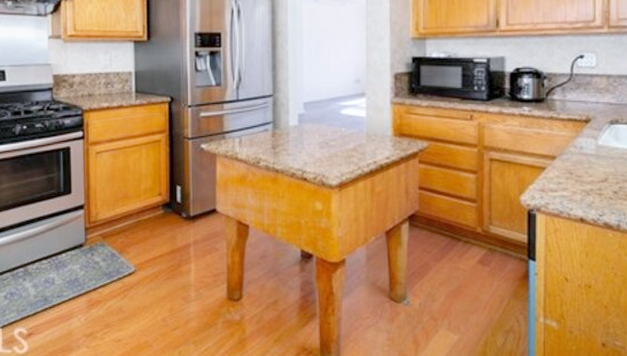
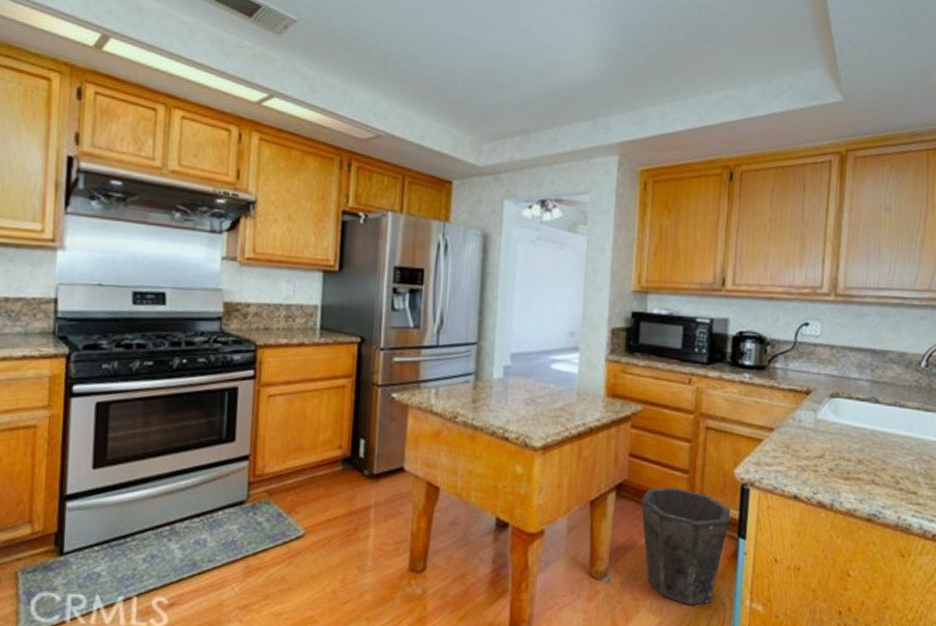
waste bin: none [433,216,519,324] -> present [641,487,731,606]

